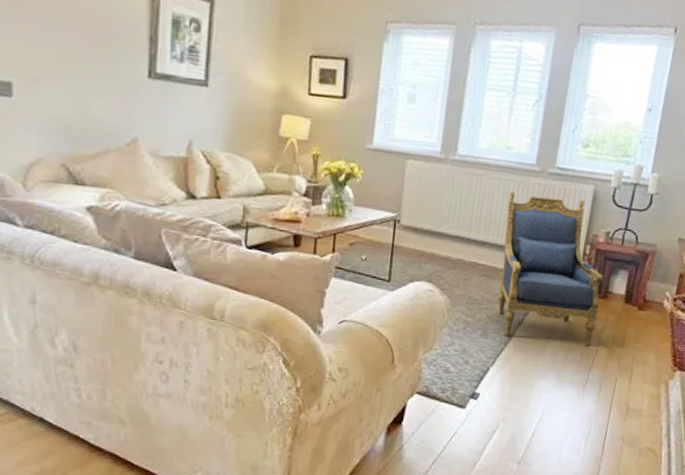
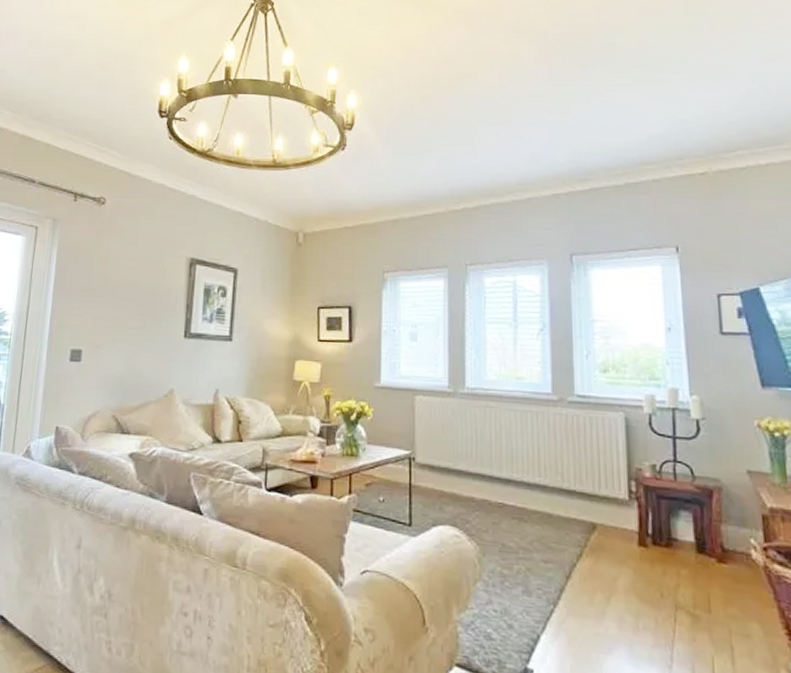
armchair: present [498,191,604,346] -> none [527,423,667,611]

